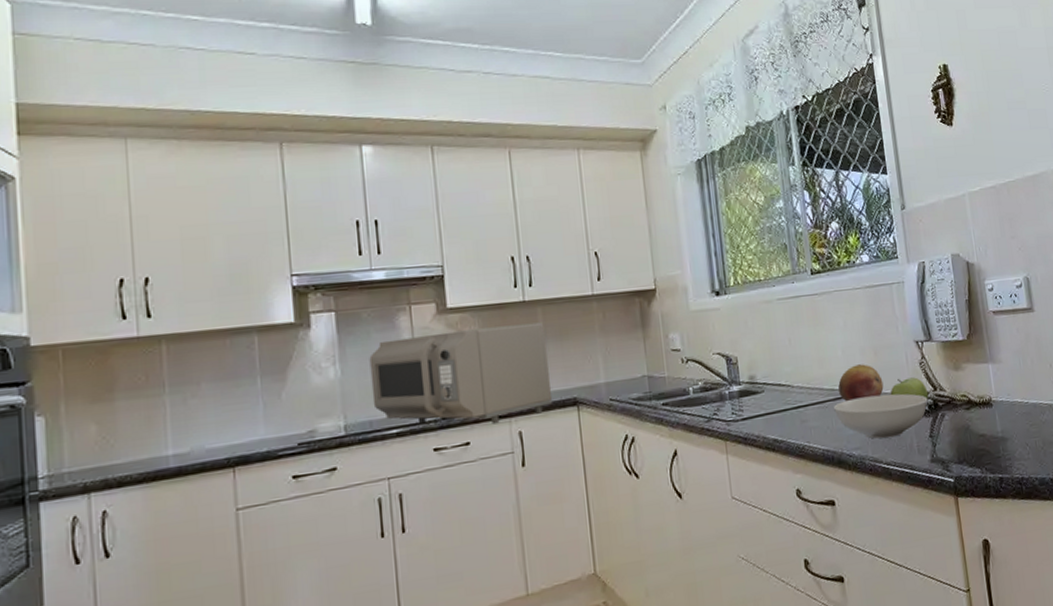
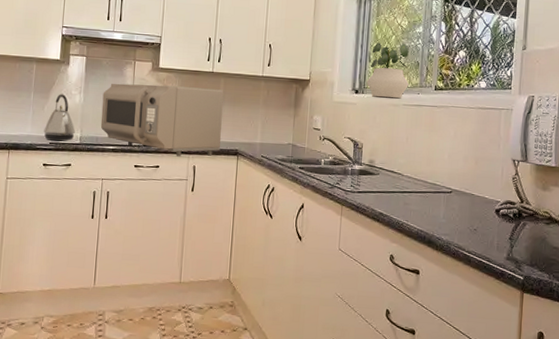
kettle: none [285,370,336,441] -> present [43,94,75,142]
potted plant: none [723,223,780,298] -> present [366,42,409,100]
bowl: present [833,393,928,439] -> none [432,194,514,233]
fruit: present [838,364,884,402] -> none [440,168,478,198]
fruit: present [890,377,929,400] -> none [482,186,516,209]

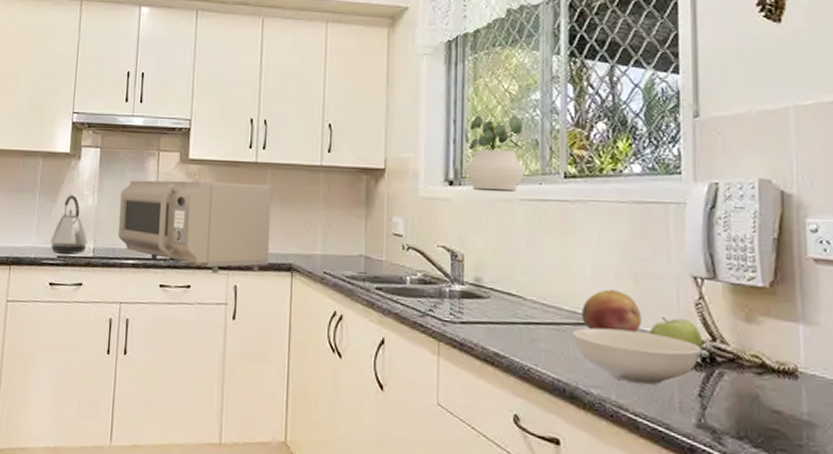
bowl: none [432,194,514,233] -> present [572,327,702,385]
fruit: none [440,168,478,198] -> present [582,289,642,332]
fruit: none [482,186,516,209] -> present [649,316,704,350]

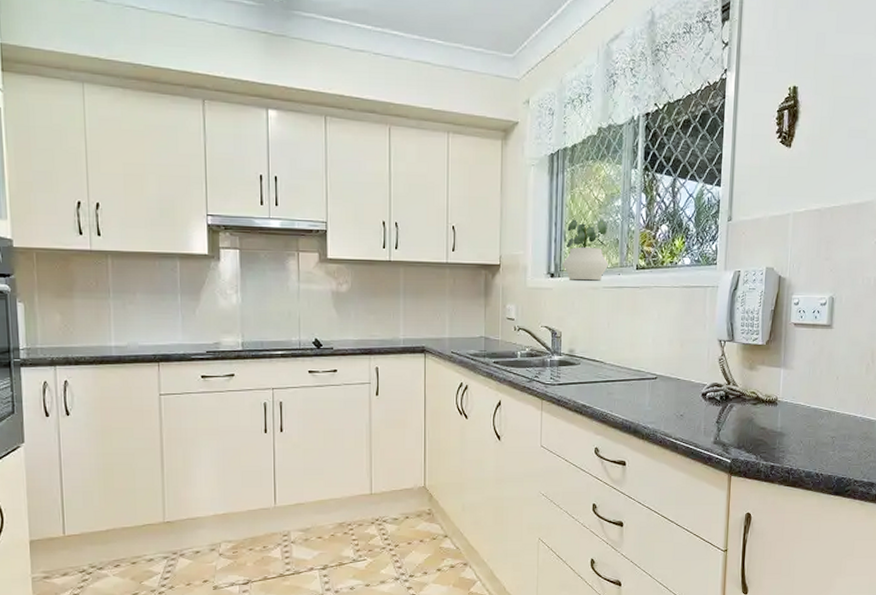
kettle: present [50,195,88,255] -> none [198,294,235,349]
microwave: present [117,180,271,274] -> none [264,278,405,359]
bowl: present [572,327,702,385] -> none [637,381,721,418]
fruit: present [582,289,642,332] -> none [644,353,684,383]
fruit: present [649,316,704,350] -> none [688,369,722,391]

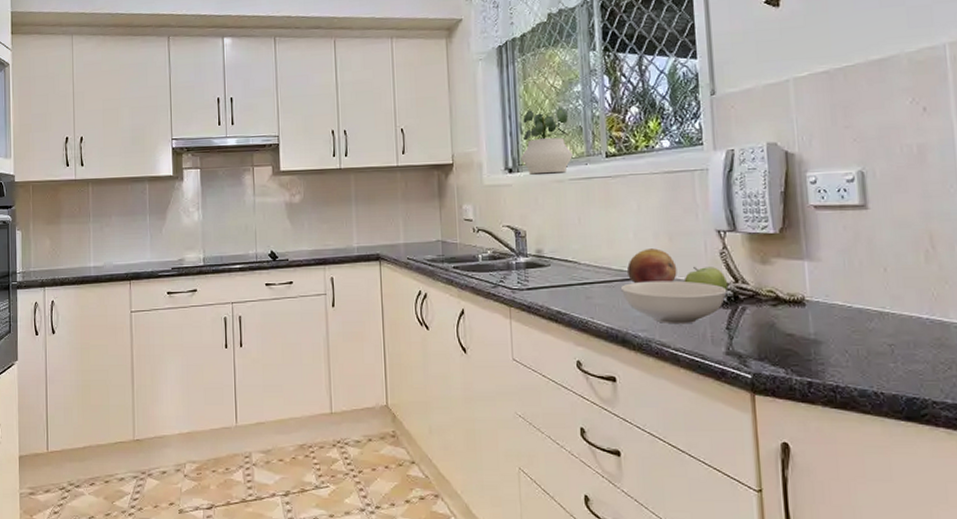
bowl: none [637,381,721,418] -> present [620,280,727,325]
fruit: none [644,353,684,383] -> present [627,248,677,284]
fruit: none [688,369,722,391] -> present [684,266,729,291]

